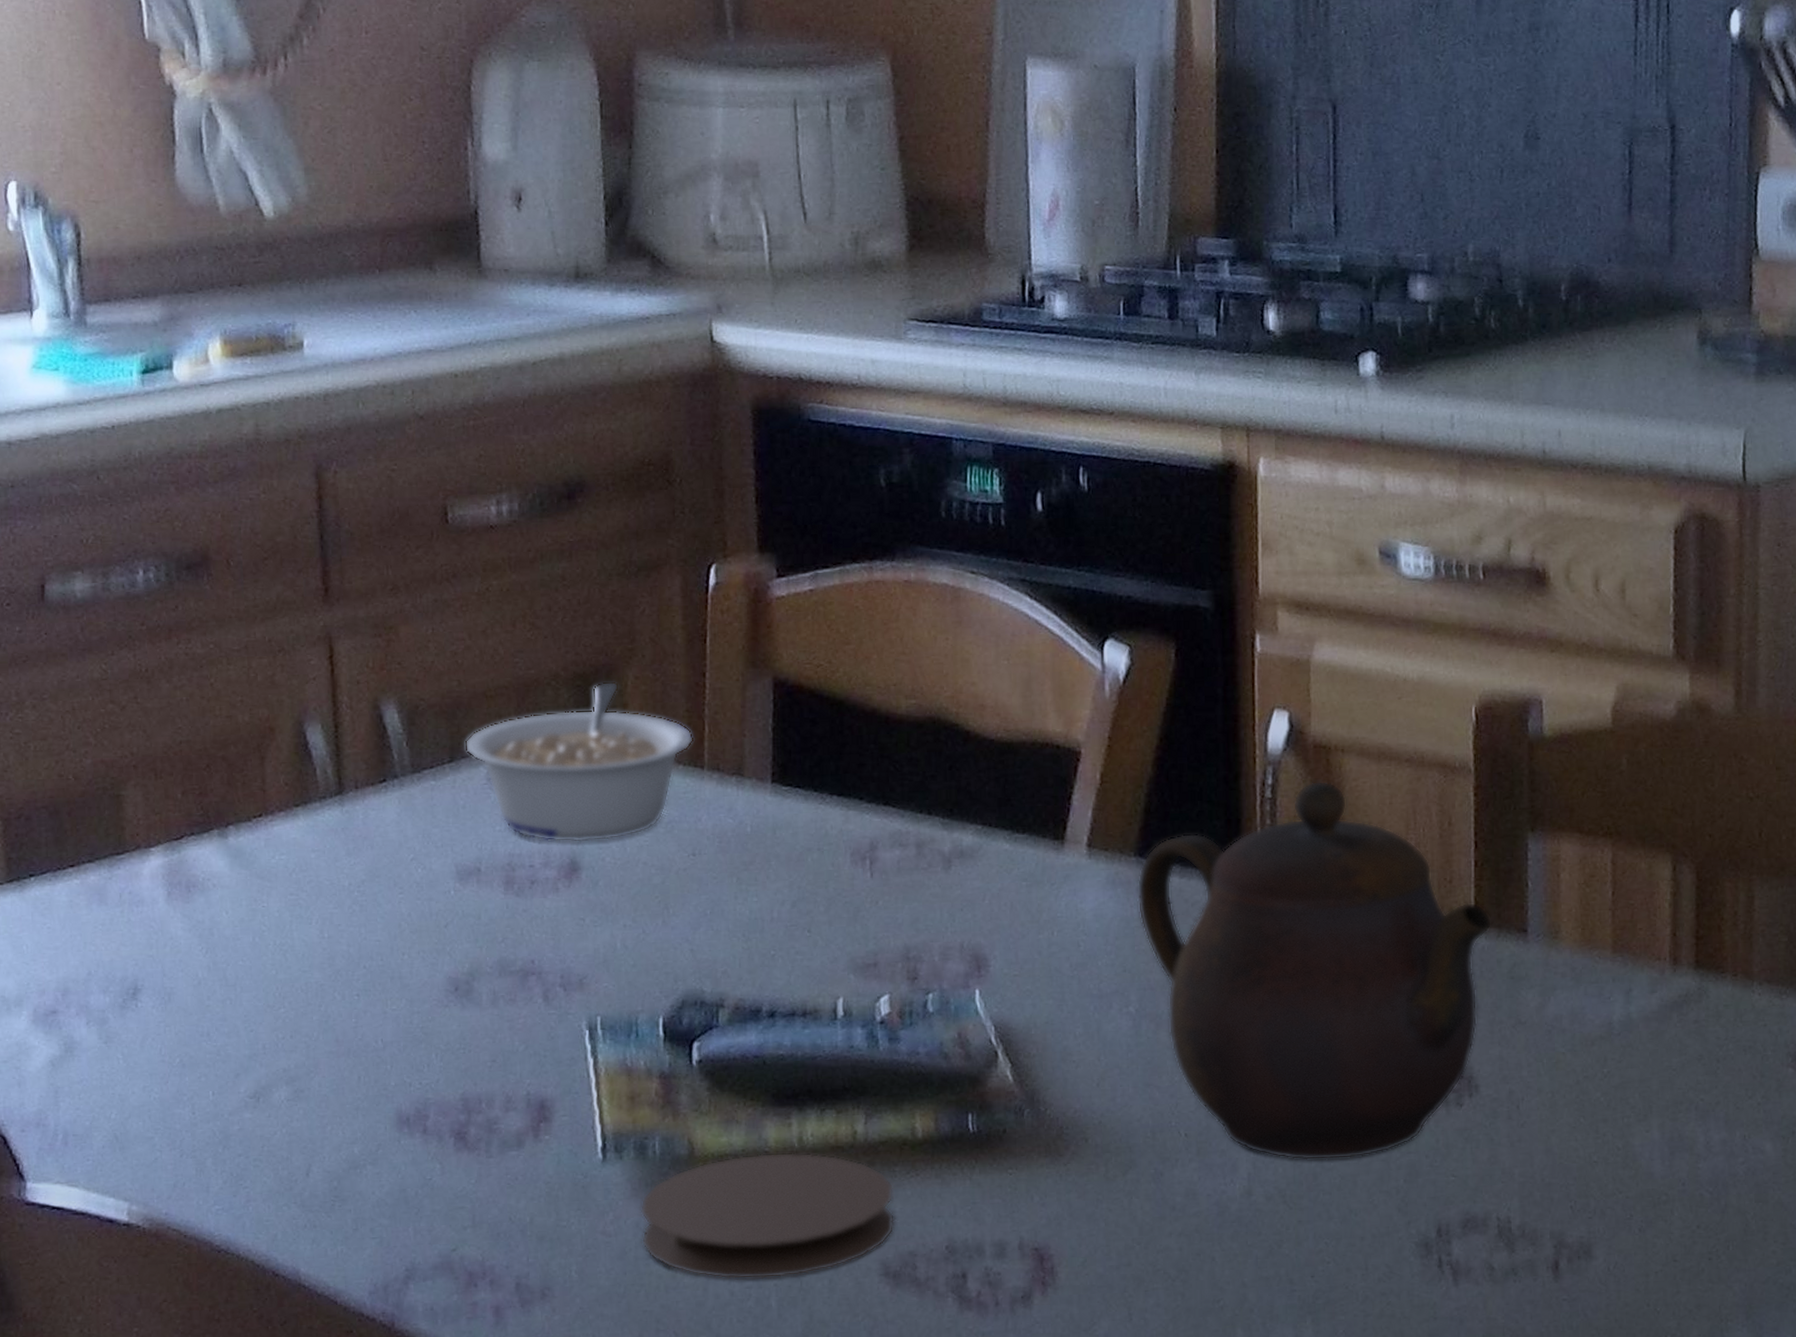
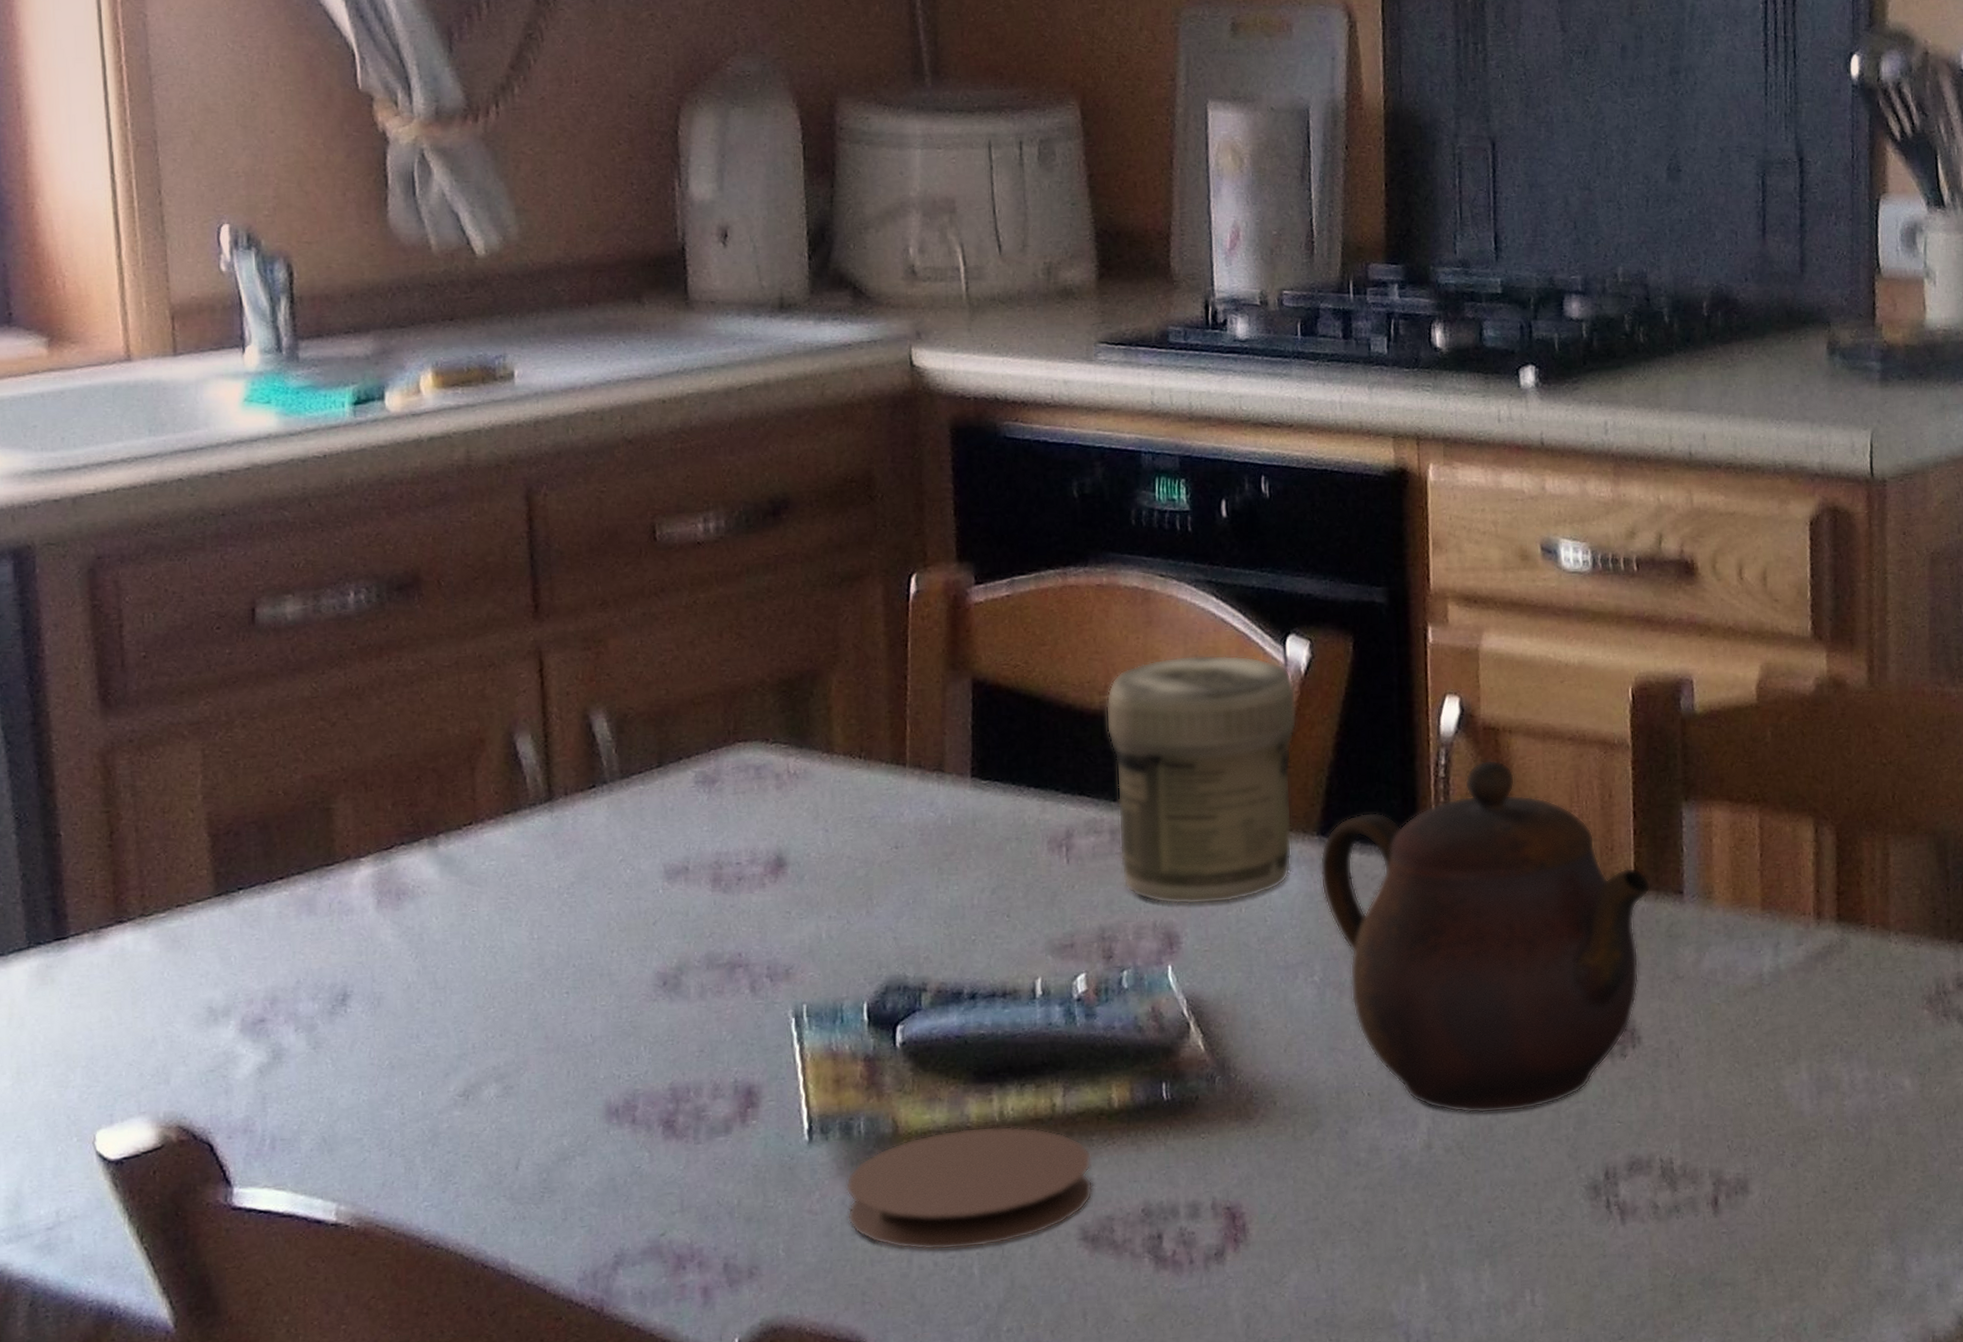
legume: present [464,681,694,843] -> none [672,686,897,840]
jar: none [912,658,1115,926] -> present [1105,654,1297,905]

